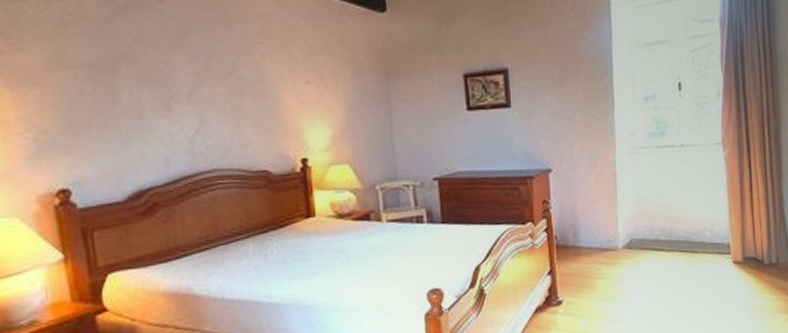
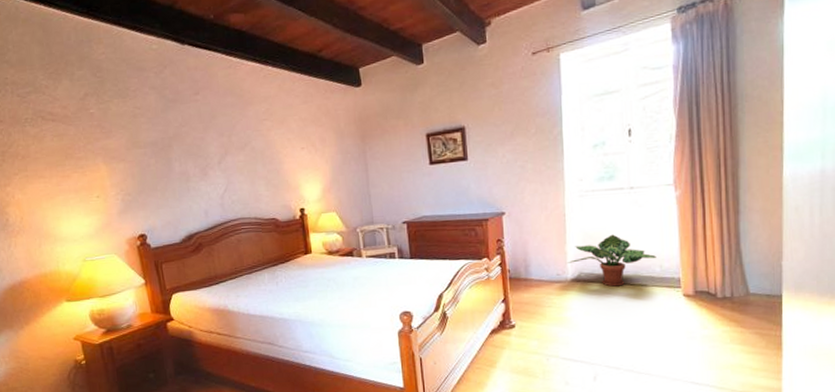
potted plant: none [619,196,707,254] -> present [568,234,656,287]

